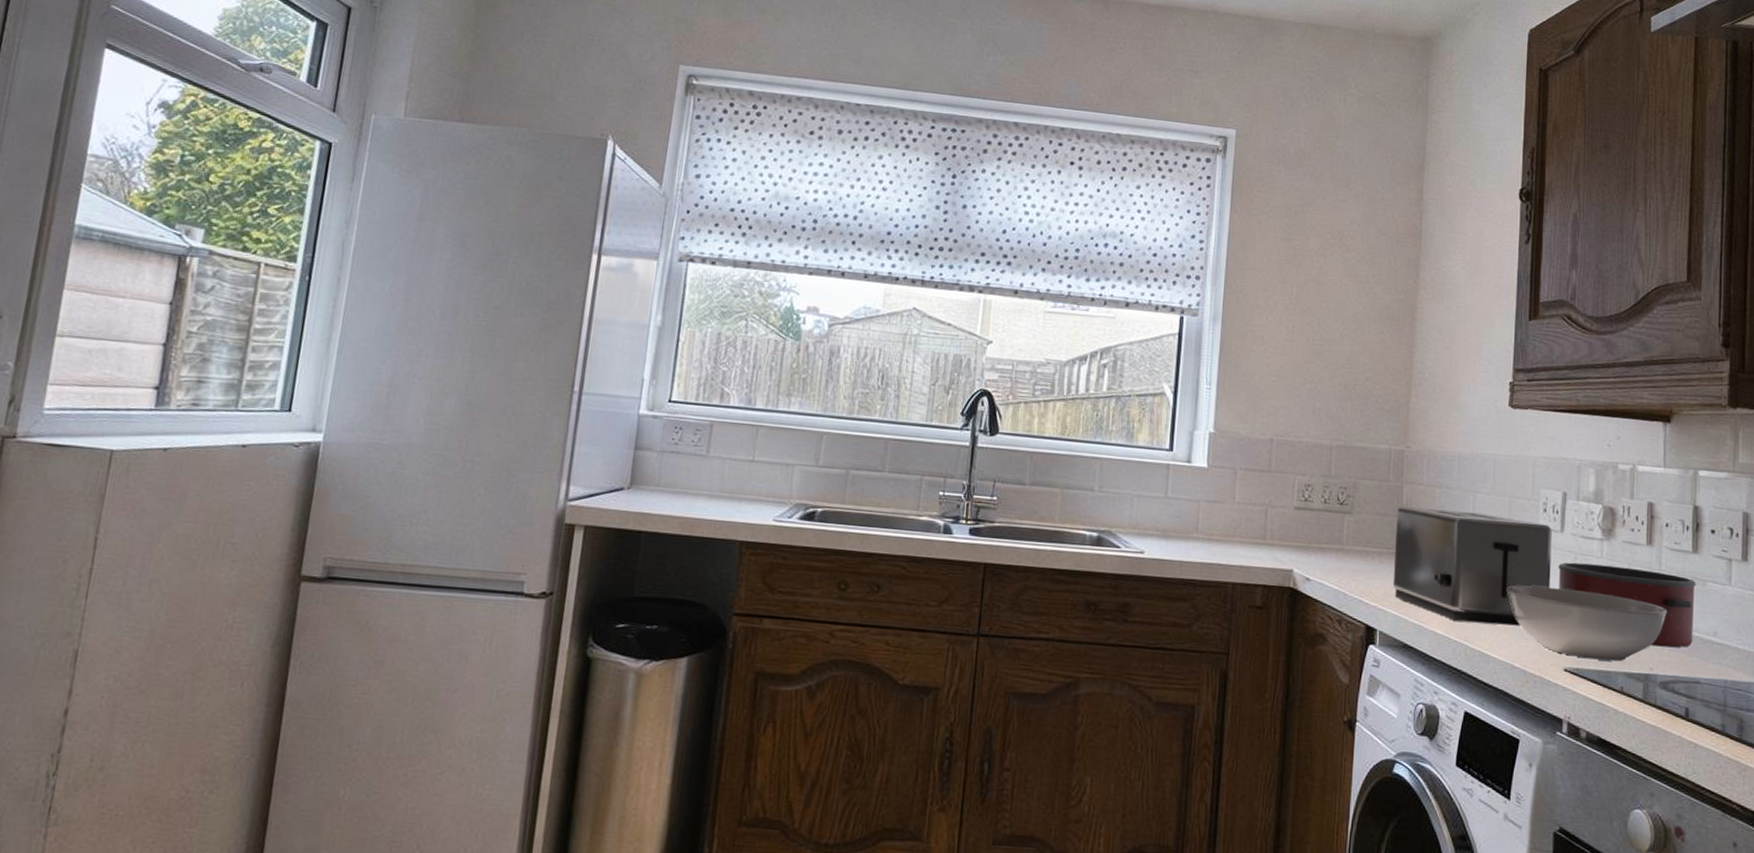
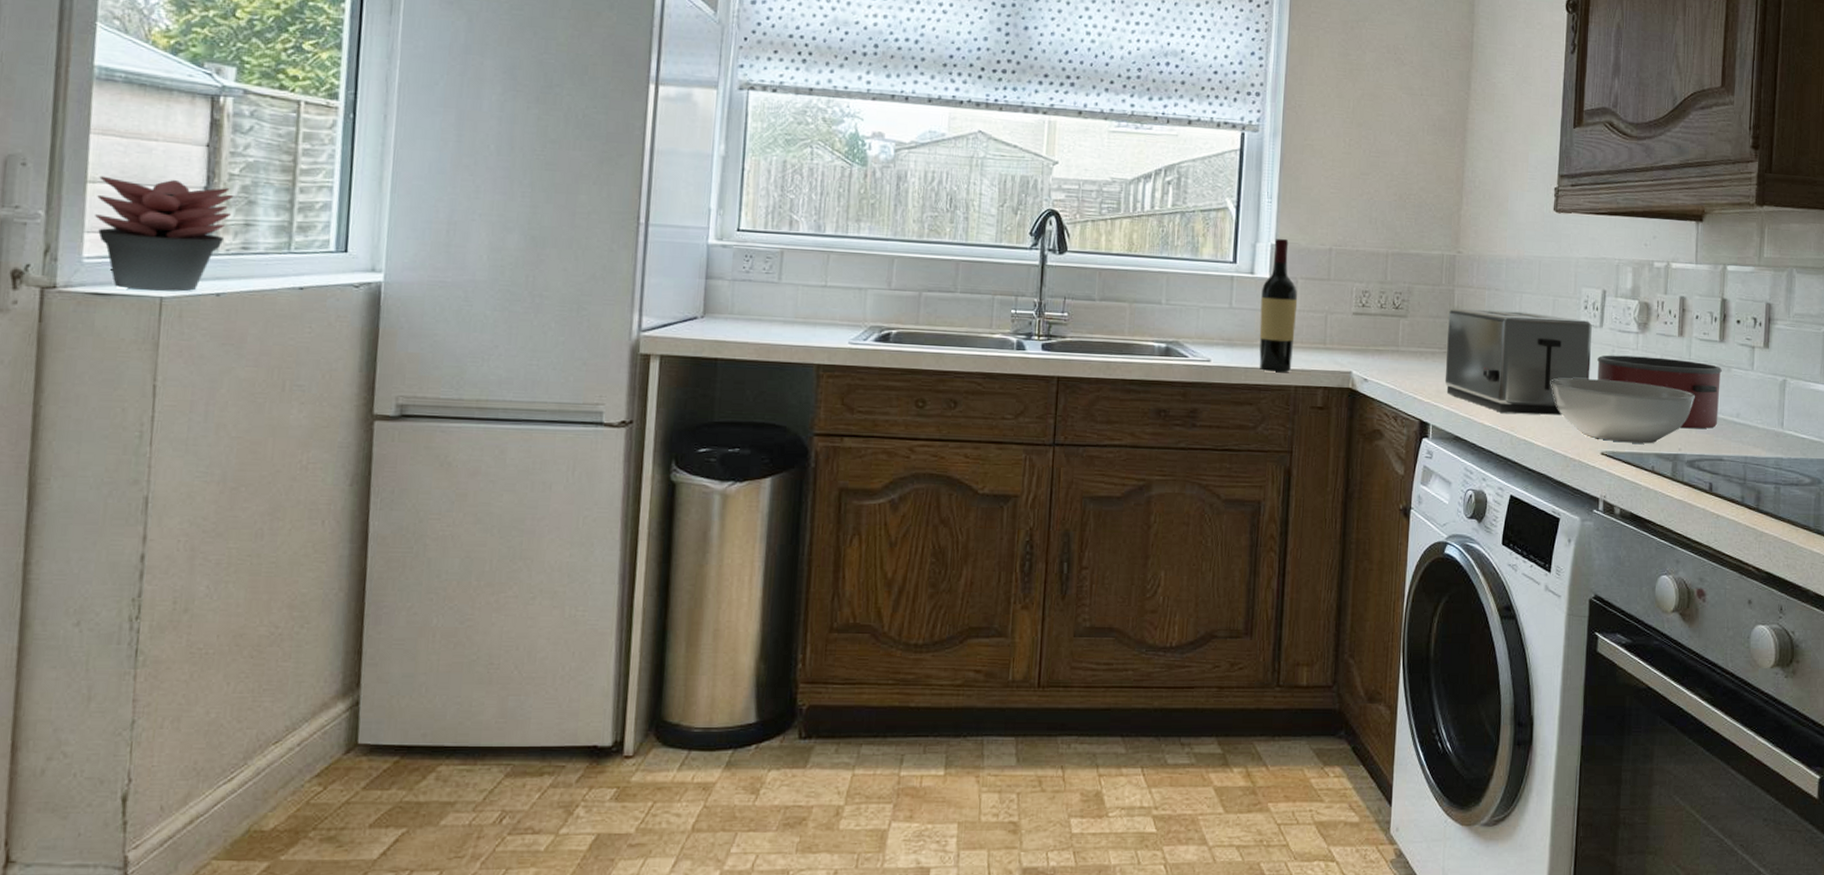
succulent plant: none [59,330,190,446] -> present [95,175,234,292]
wine bottle: none [1195,426,1237,569] -> present [1259,238,1298,373]

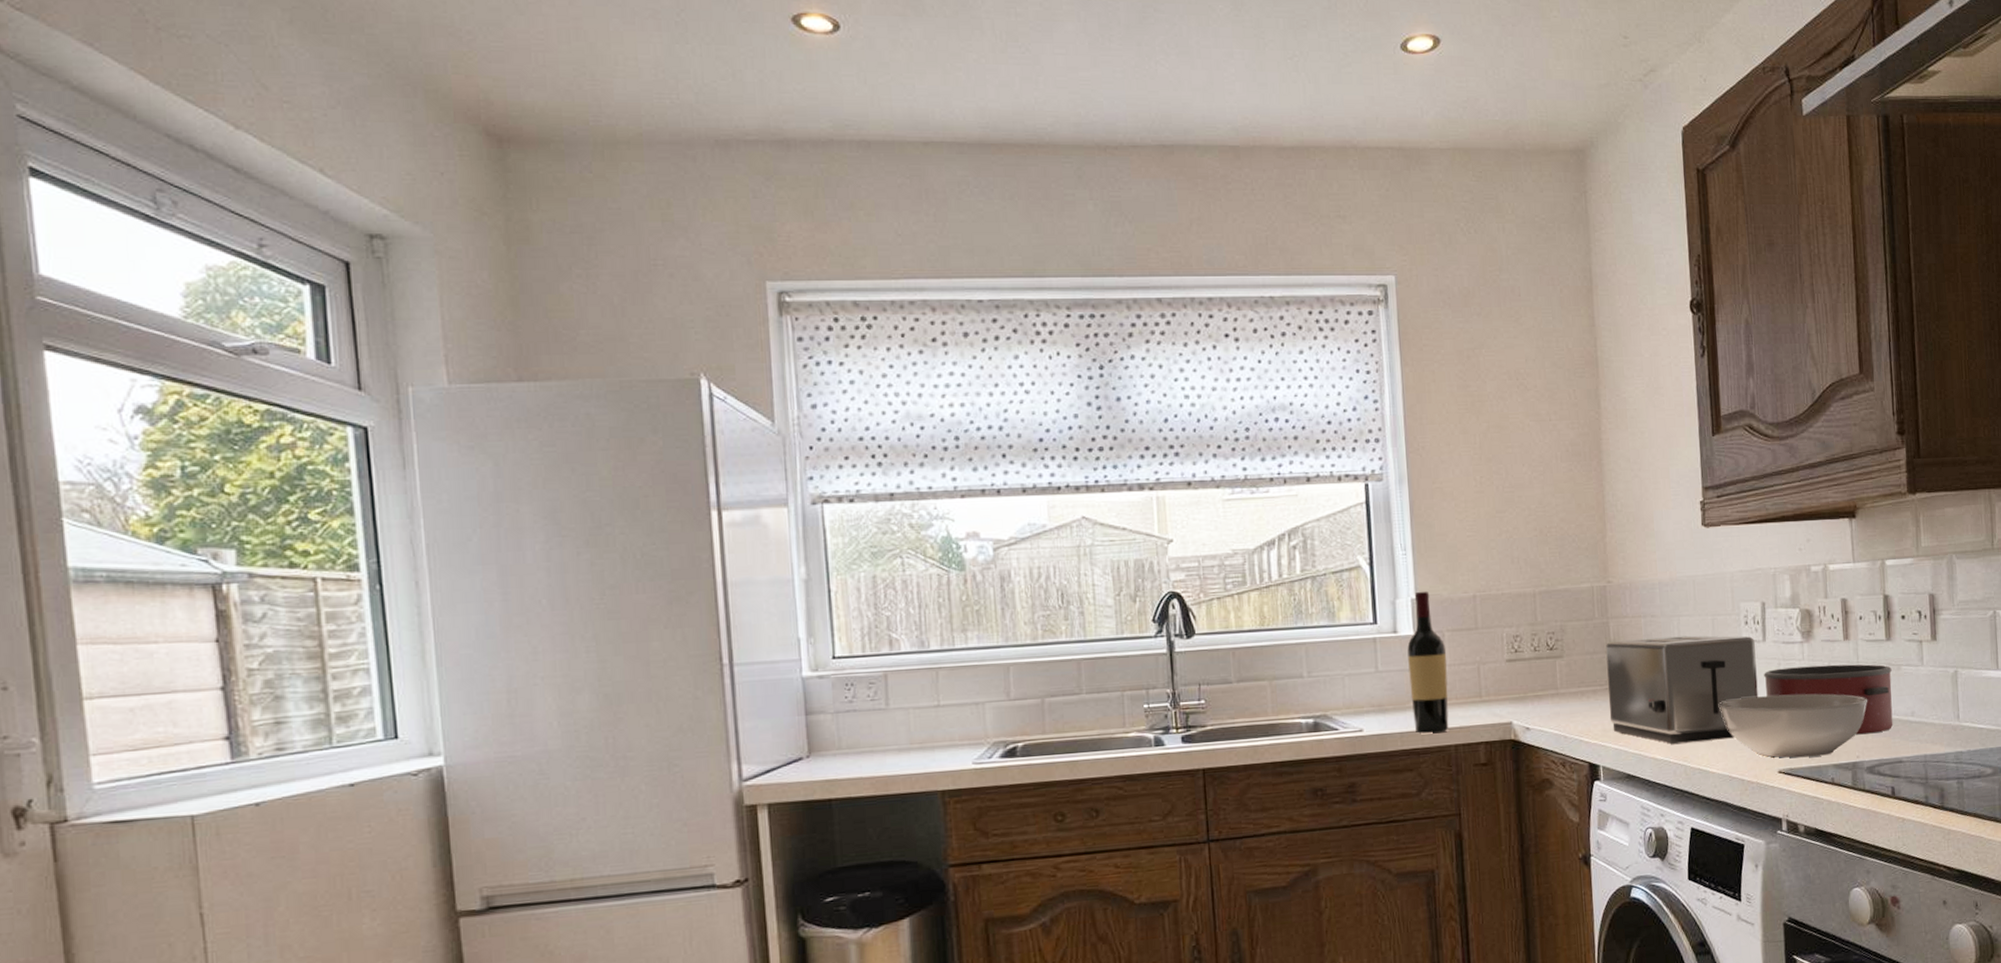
succulent plant: present [95,175,234,292] -> none [96,684,257,812]

